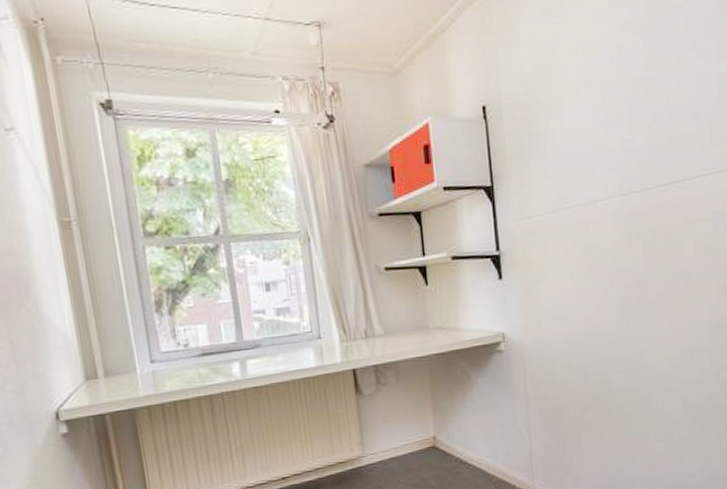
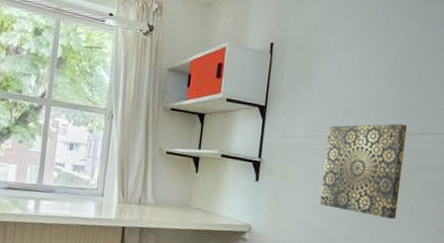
wall art: none [572,172,671,292] -> present [320,123,408,220]

